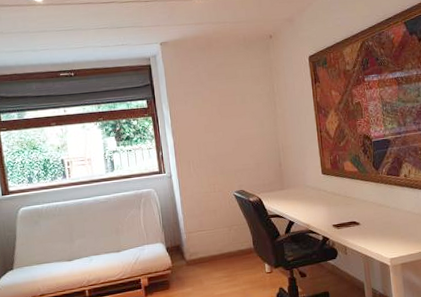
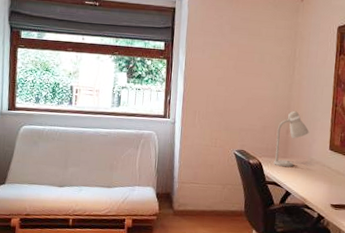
desk lamp: none [270,143,301,199] -> present [273,110,309,167]

